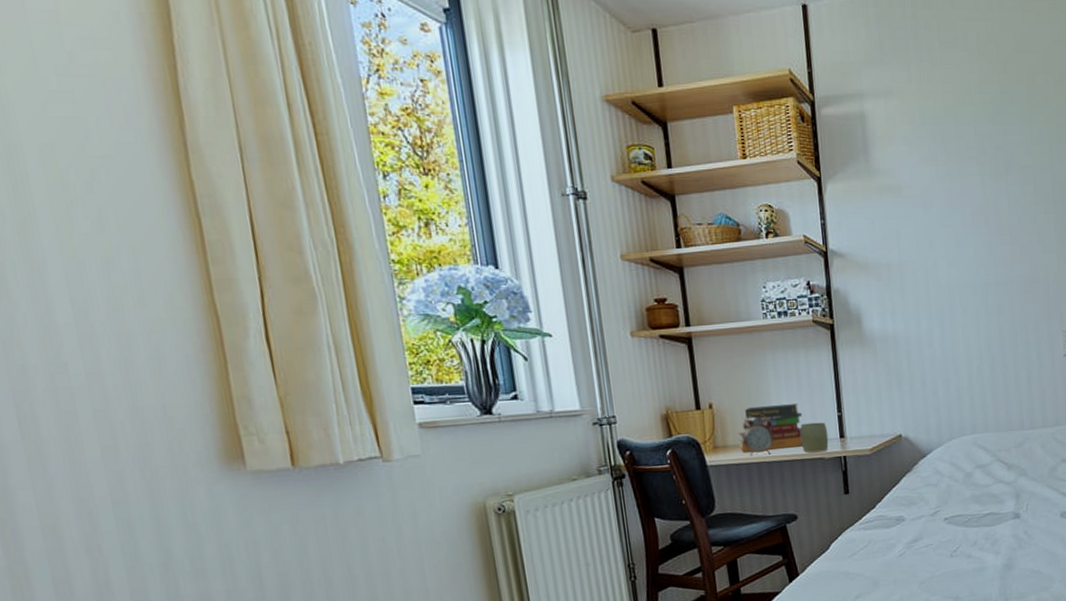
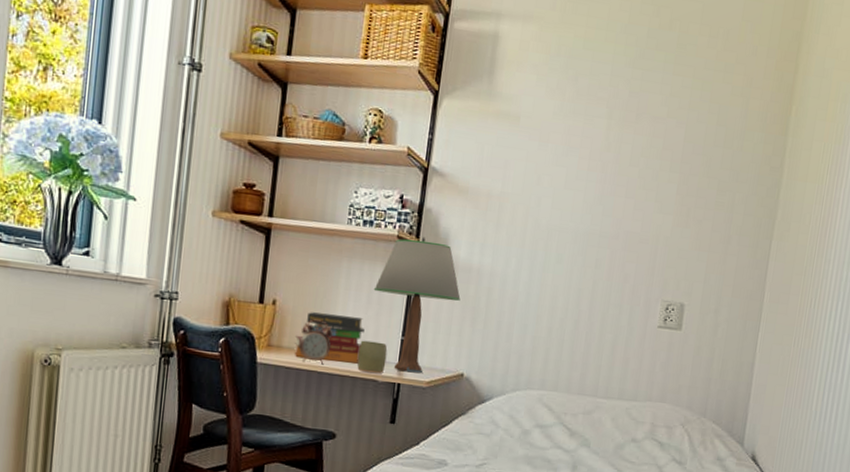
table lamp: none [801,316,884,444] -> present [373,236,461,374]

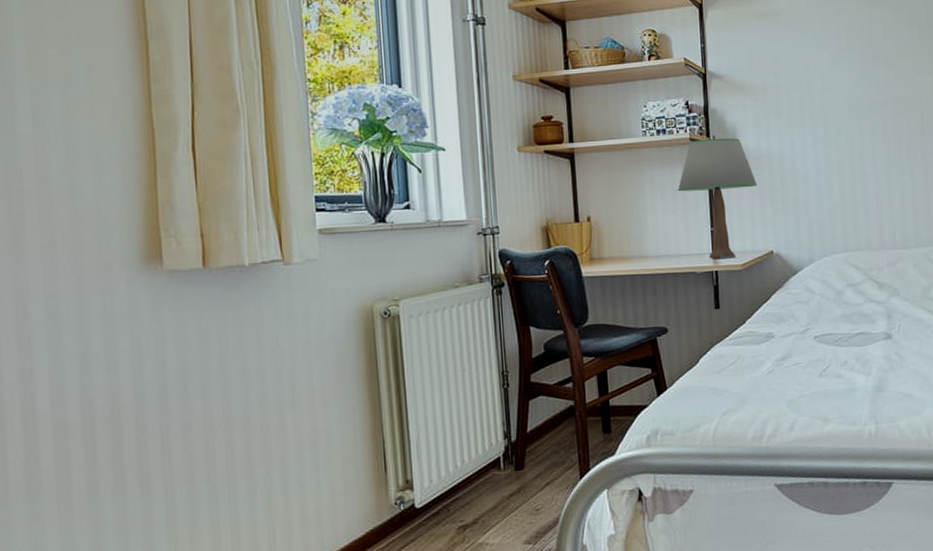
books: present [294,312,365,364] -> none [614,218,677,265]
alarm clock: present [299,319,333,365] -> none [618,227,649,268]
mug: present [357,340,388,374] -> none [673,237,701,267]

